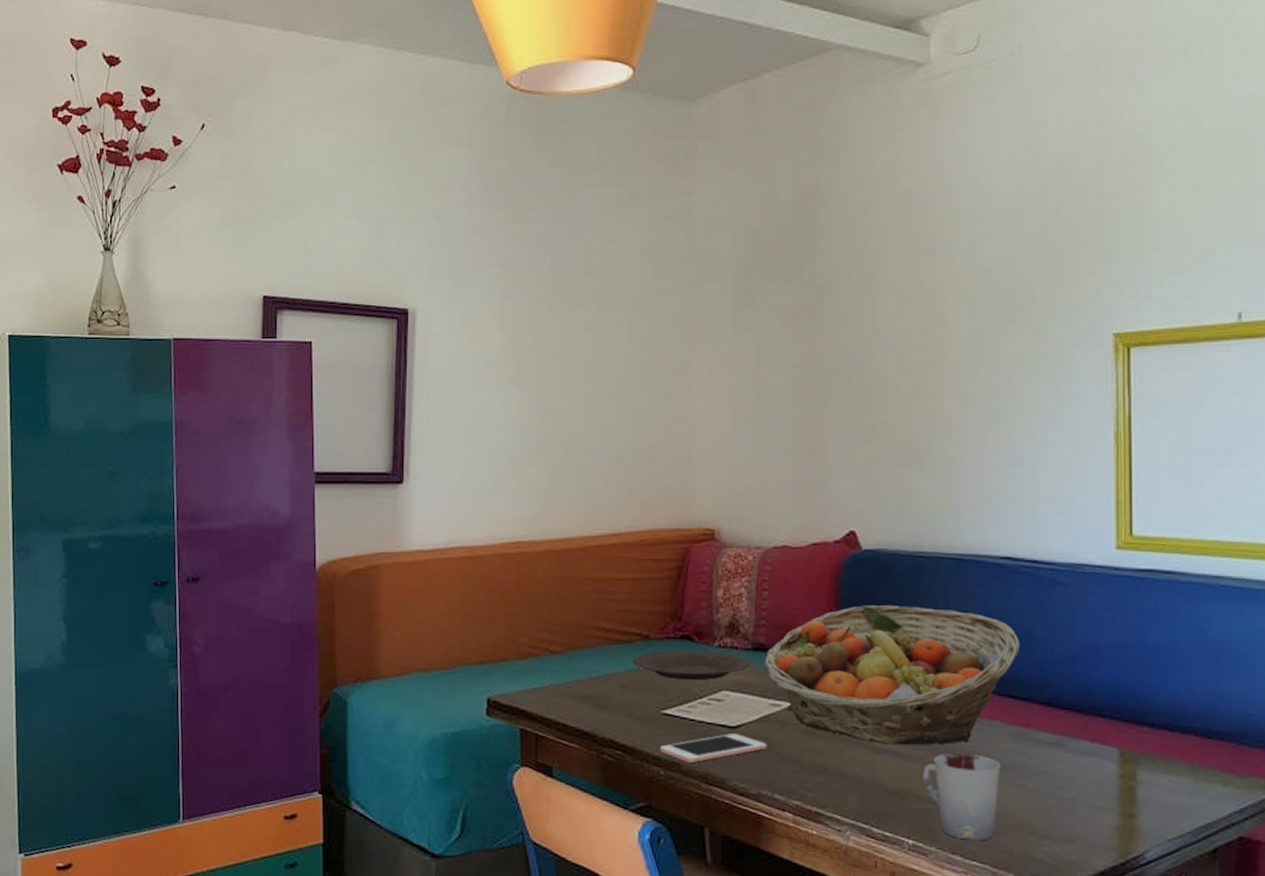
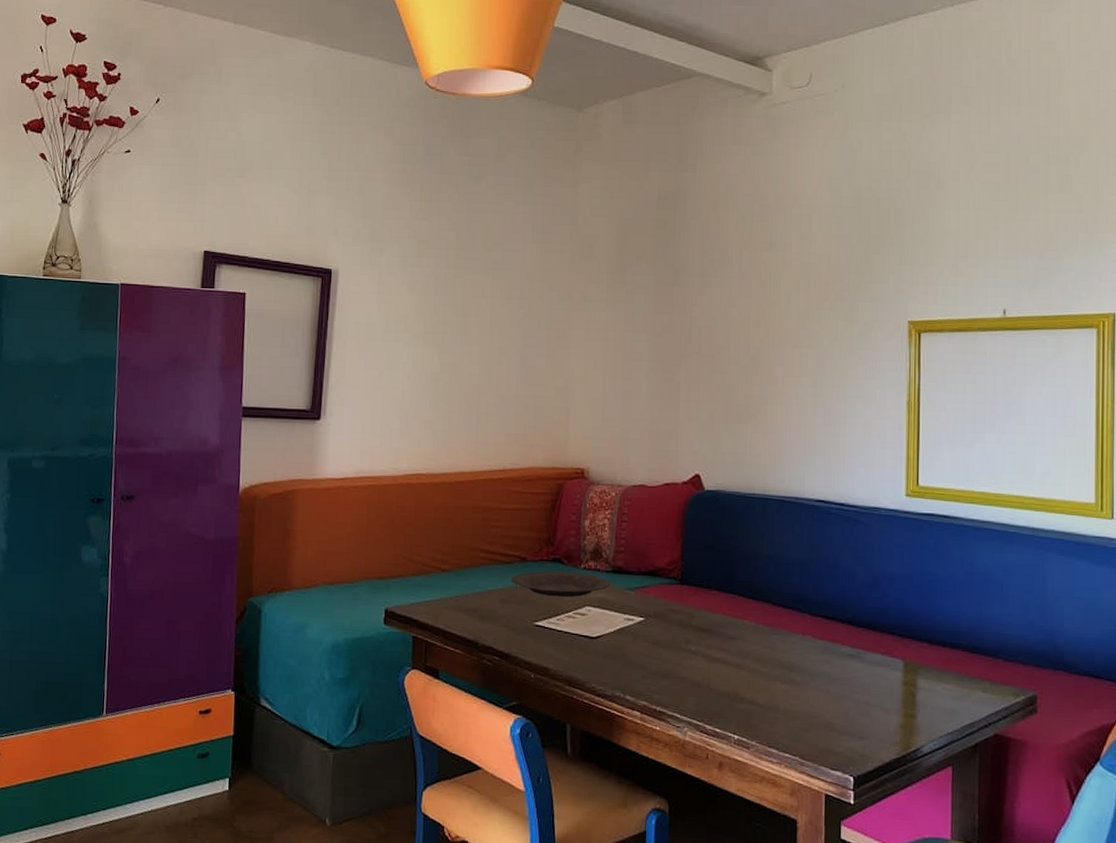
cell phone: present [660,733,767,763] -> none [532,643,621,668]
fruit basket: present [762,605,1021,746] -> none [620,537,829,656]
cup: present [923,753,1001,841] -> none [748,662,810,736]

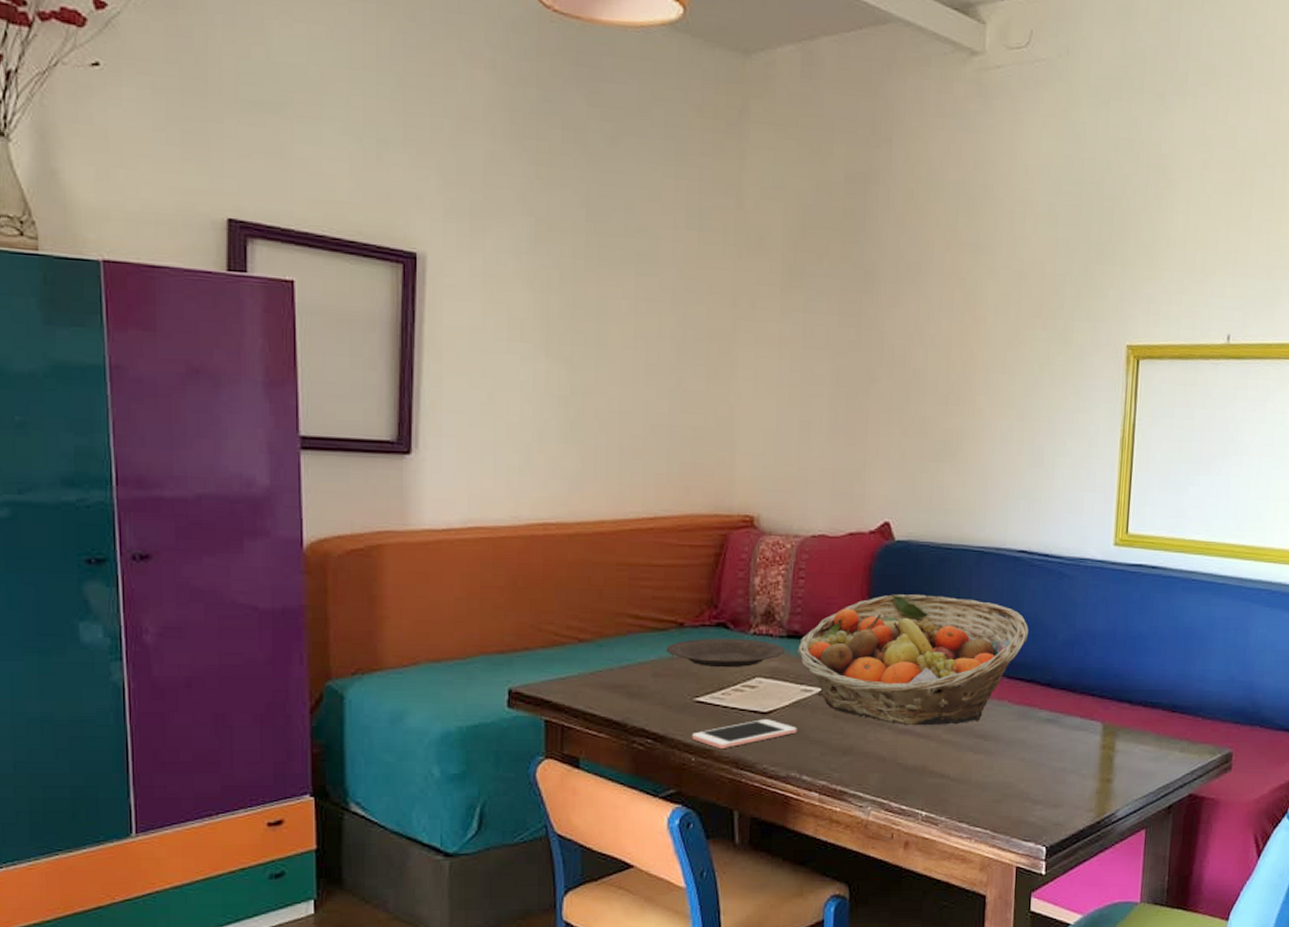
cell phone: none [532,643,621,668] -> present [692,719,797,748]
fruit basket: none [620,537,829,656] -> present [796,594,1029,726]

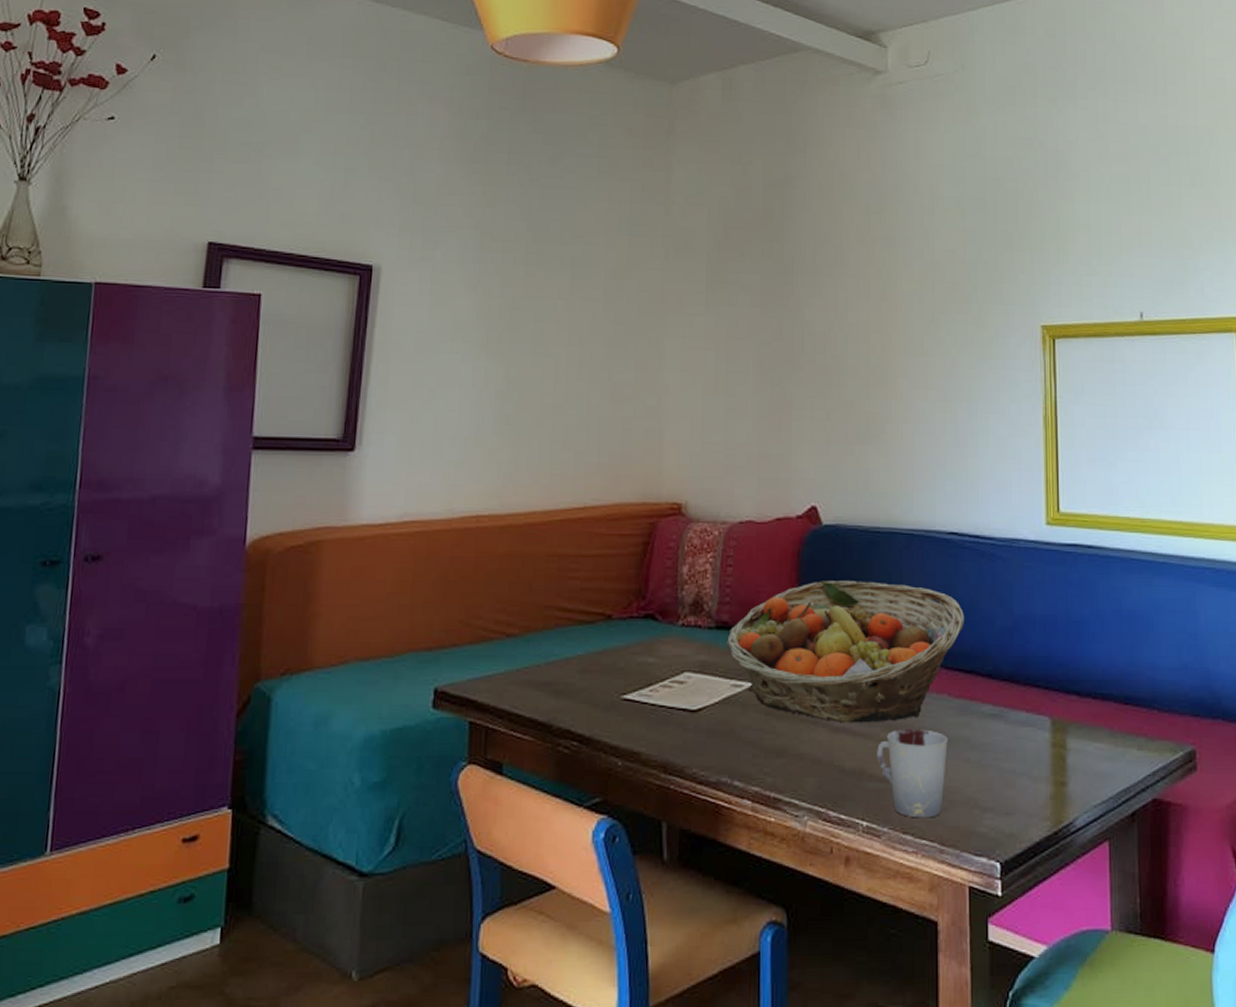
plate: present [665,638,785,668] -> none [593,630,714,662]
cell phone: present [692,719,797,748] -> none [619,718,728,751]
cup: none [938,732,1006,809] -> present [877,729,948,818]

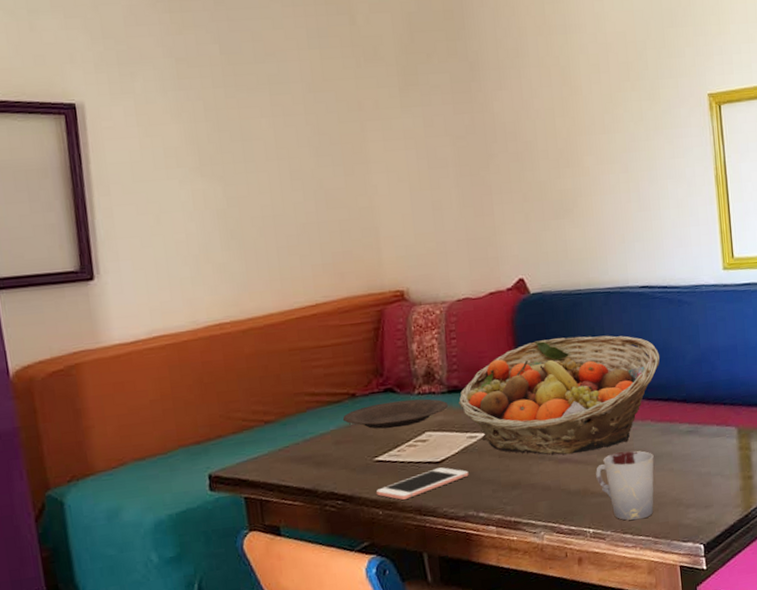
plate: none [593,630,714,662] -> present [342,398,448,429]
cell phone: none [619,718,728,751] -> present [376,467,469,500]

